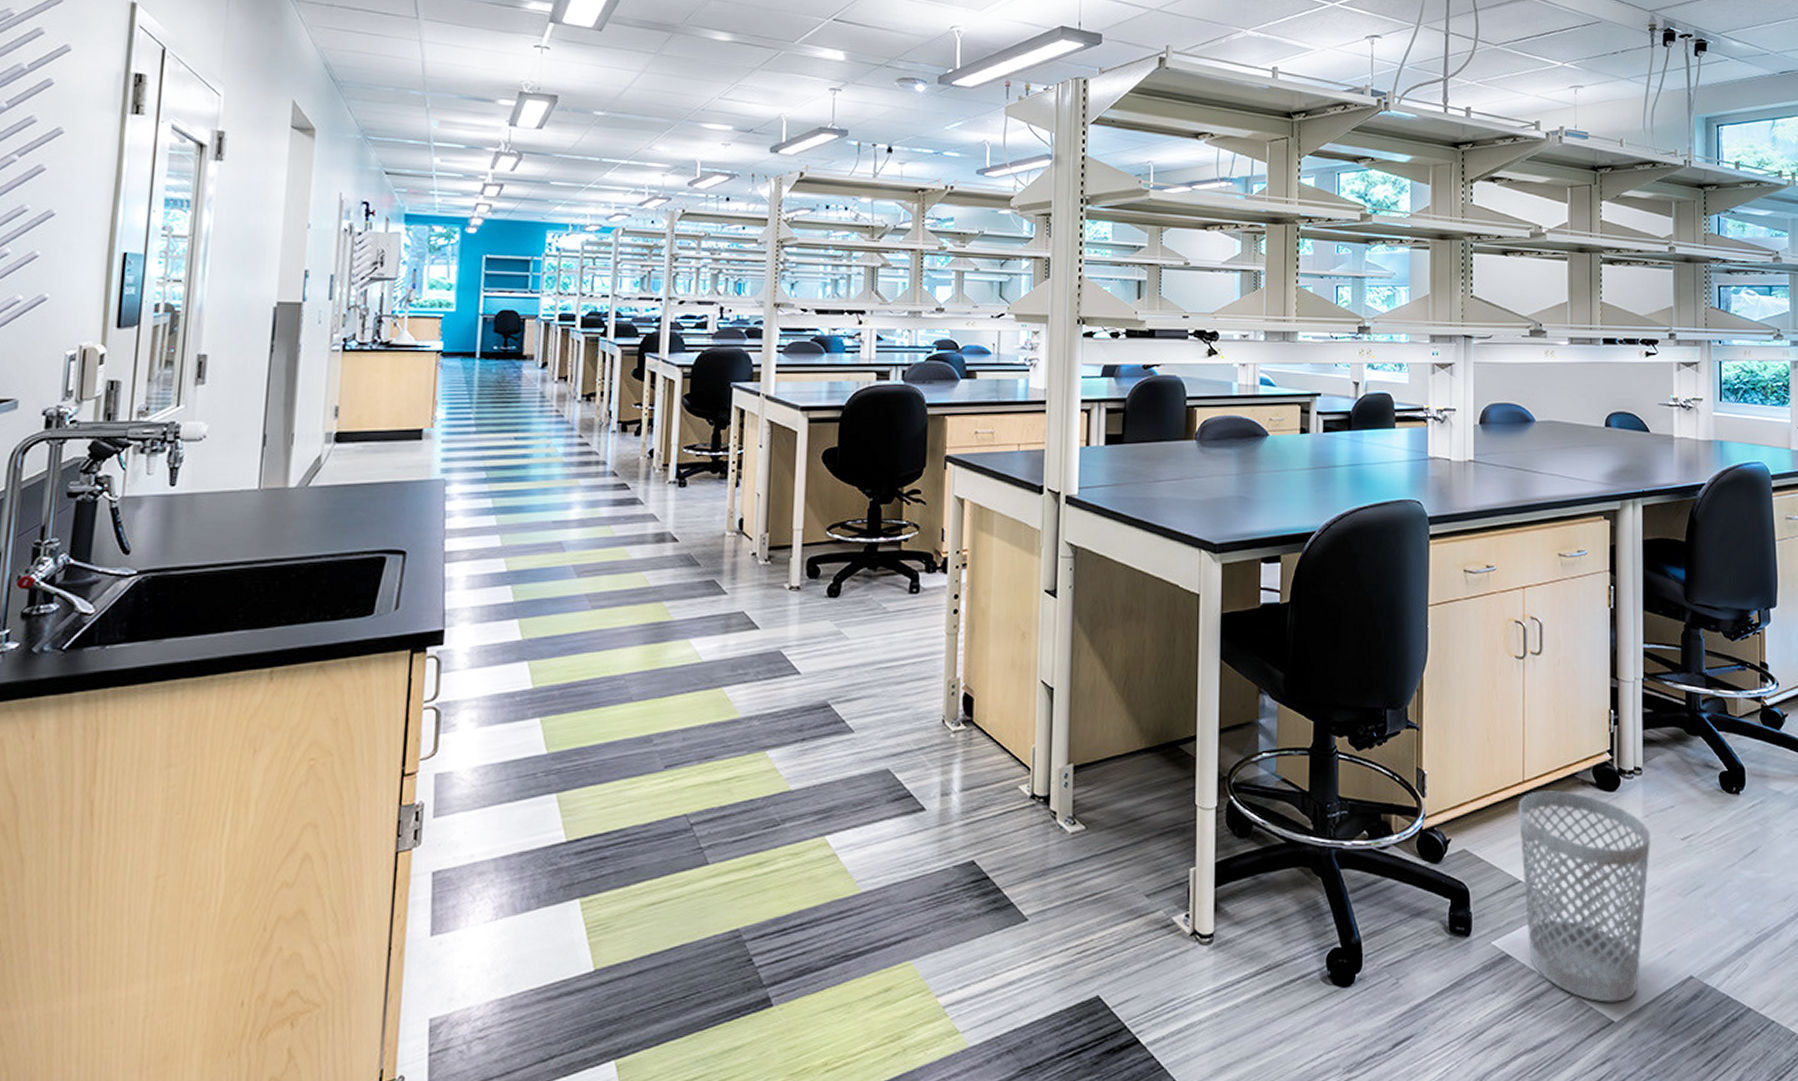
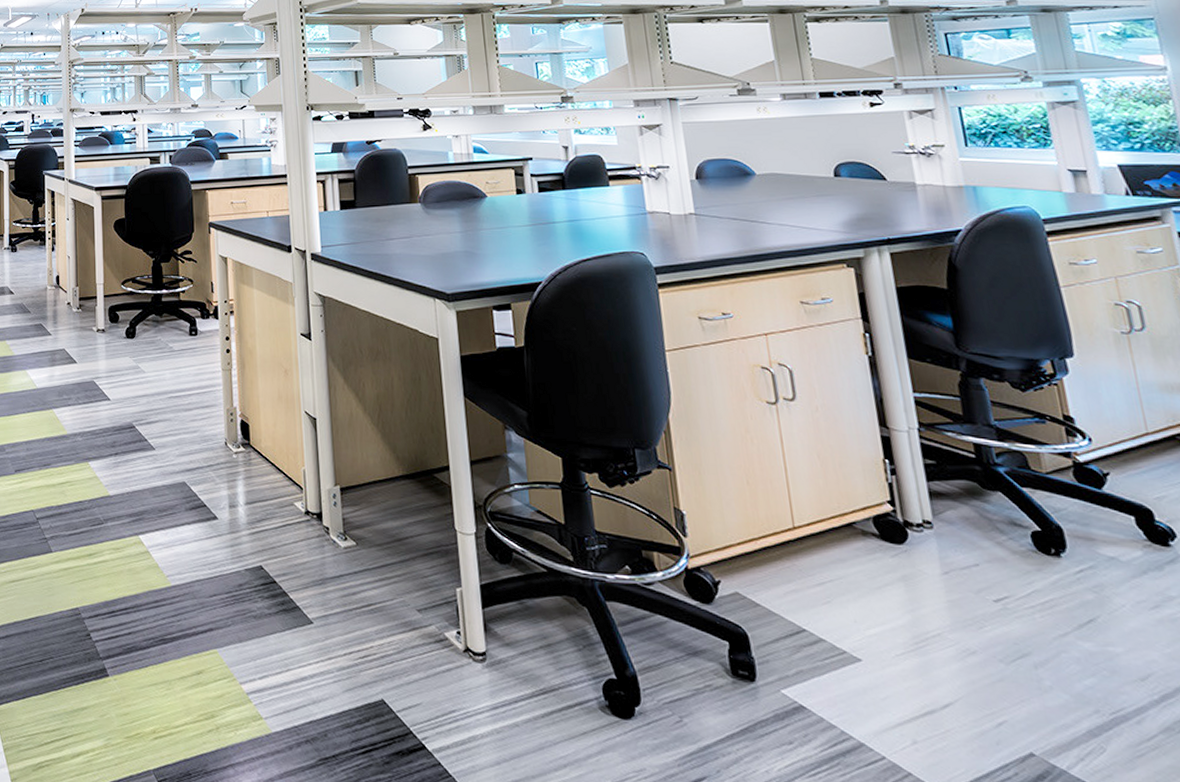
wastebasket: present [1518,791,1650,1003] -> none [791,538,965,772]

